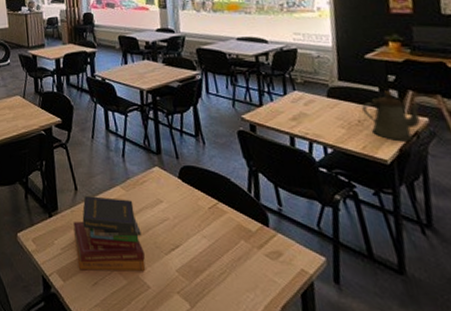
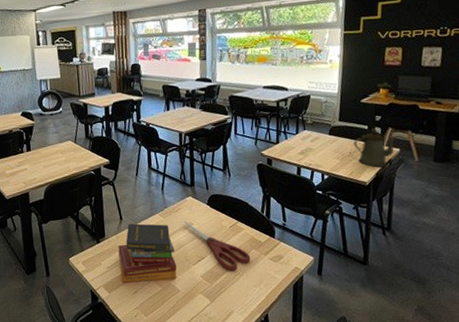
scissors: none [151,197,240,268] -> present [184,221,251,272]

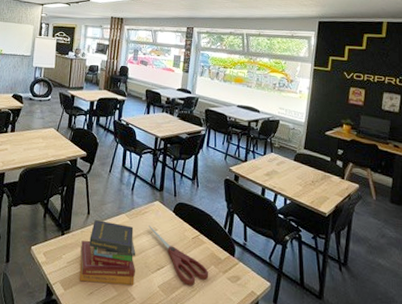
coffee pot: present [354,128,397,168] -> none [317,161,356,201]

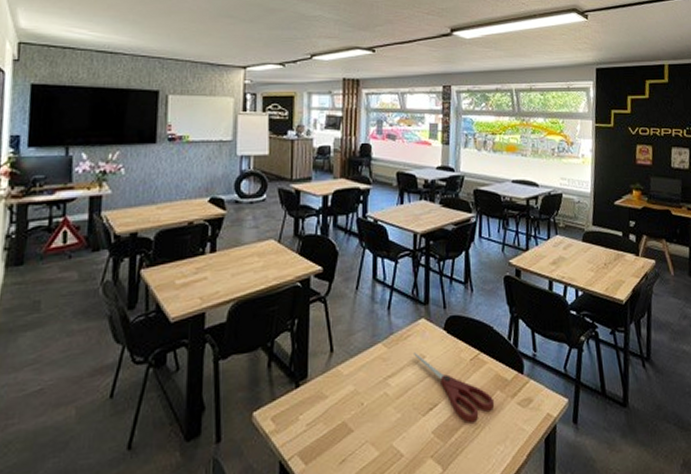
books: present [80,220,136,285] -> none [324,357,401,448]

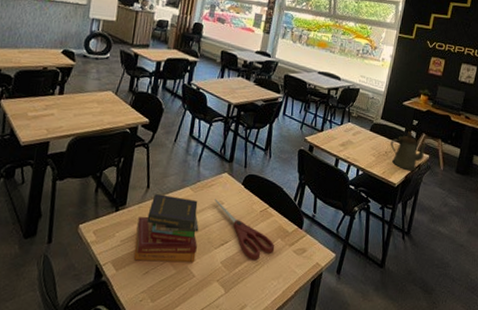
books: none [324,357,401,448] -> present [134,194,199,262]
coffee pot: none [608,235,652,283] -> present [390,131,428,171]

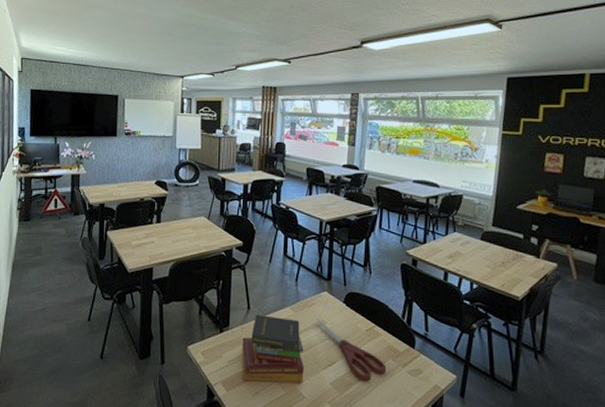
coffee pot: present [390,131,428,171] -> none [507,238,554,283]

